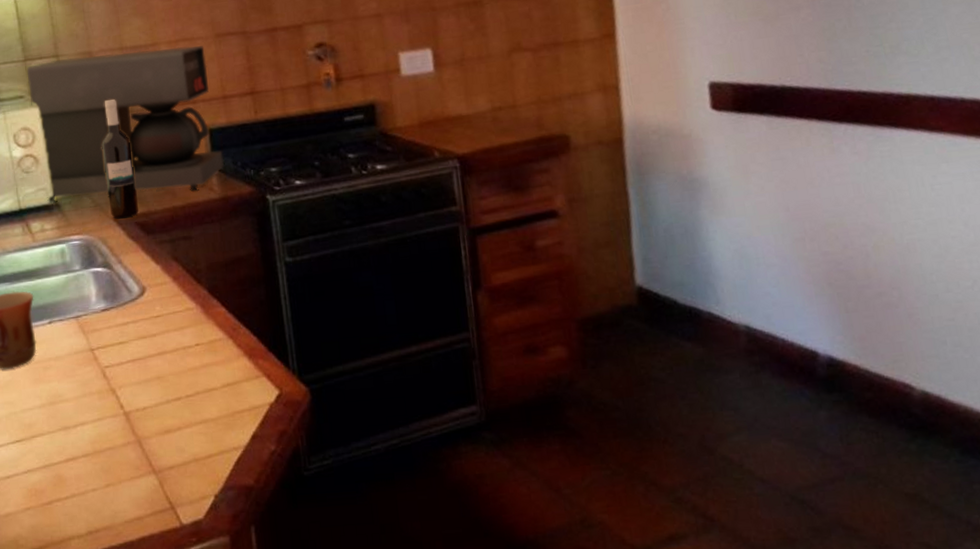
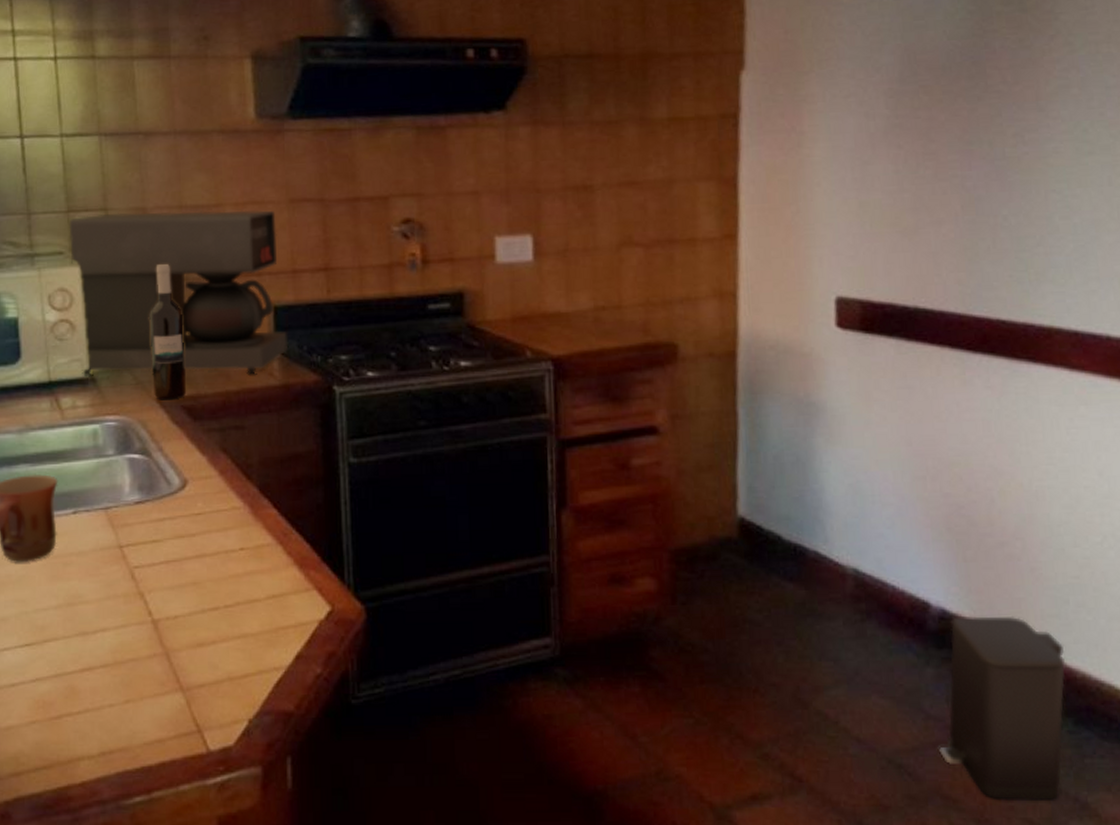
pedal bin: none [837,358,954,528] -> present [939,615,1066,801]

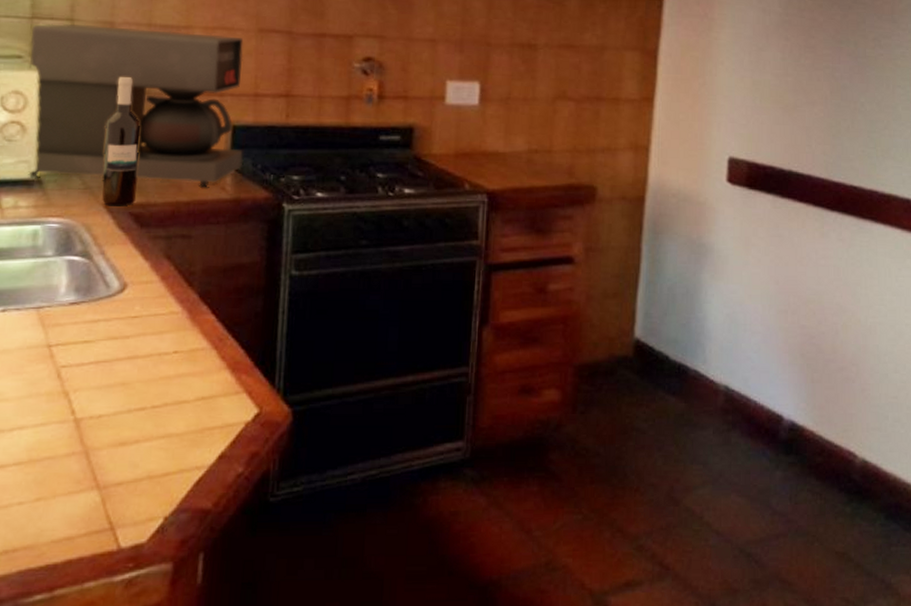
pedal bin: present [939,615,1066,801] -> none [781,428,883,583]

